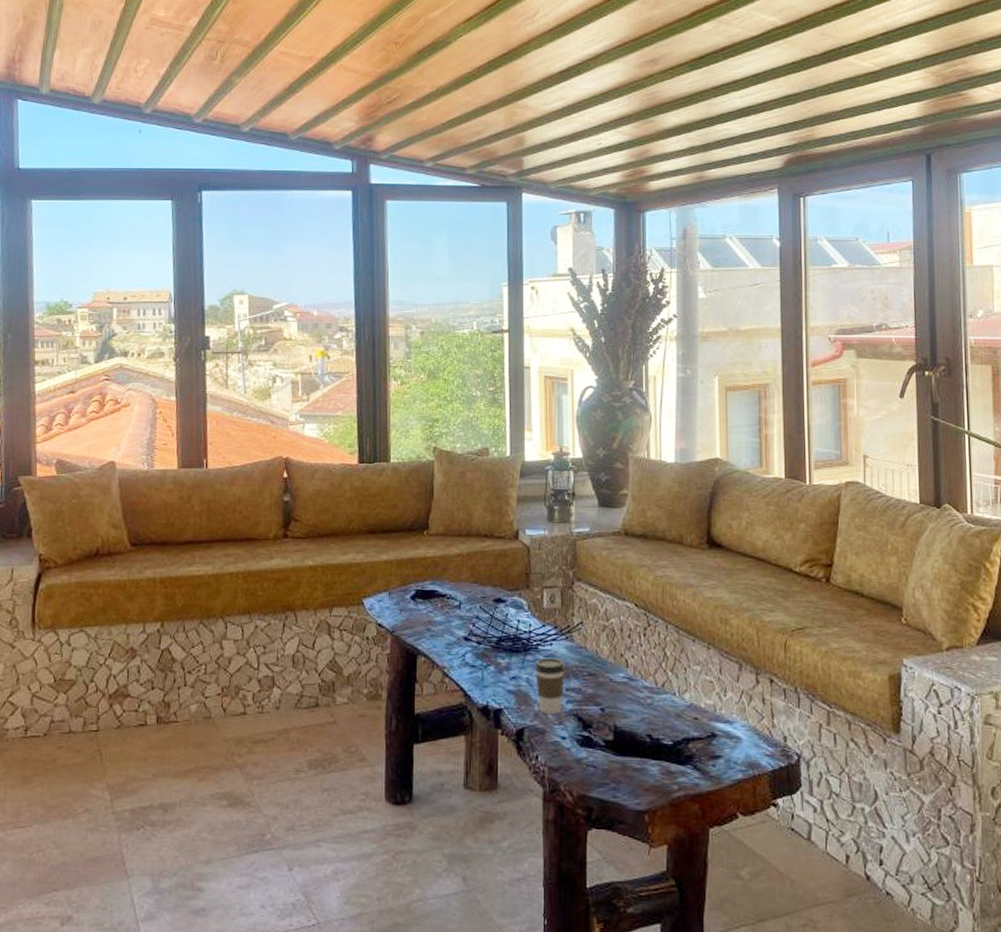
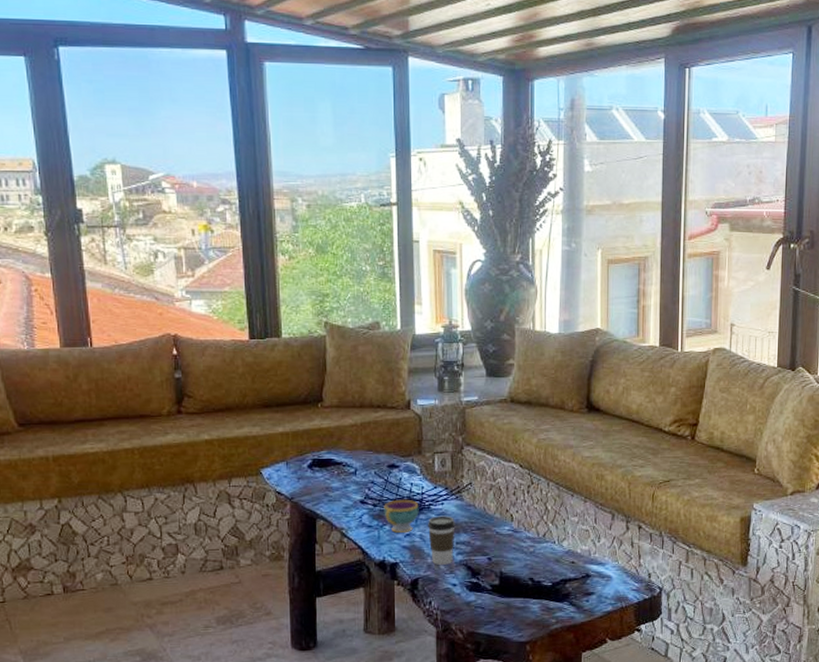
teacup: none [488,637,526,675] -> present [384,499,419,533]

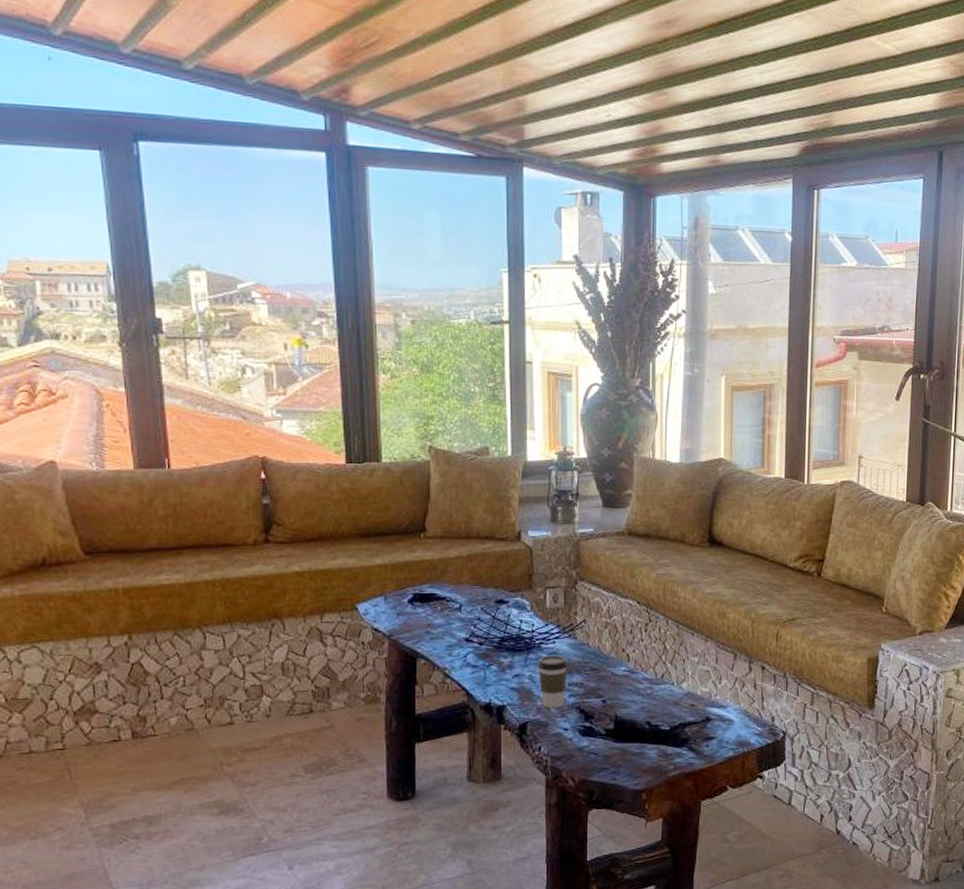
teacup: present [384,499,419,533] -> none [490,637,529,673]

